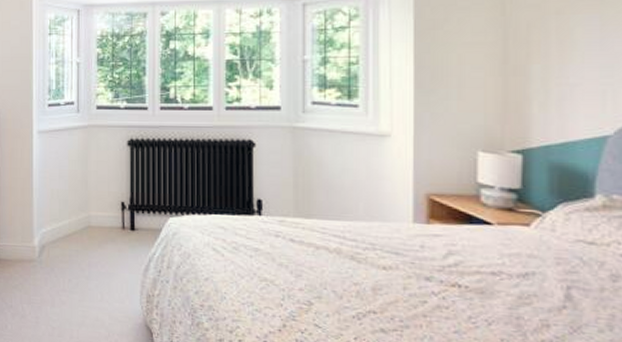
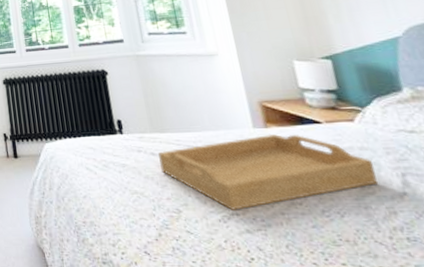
serving tray: none [297,230,539,309] -> present [158,133,379,212]

